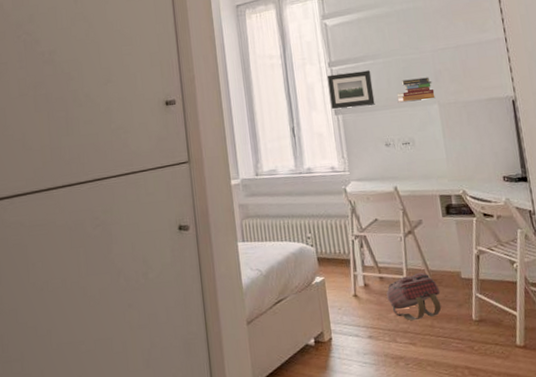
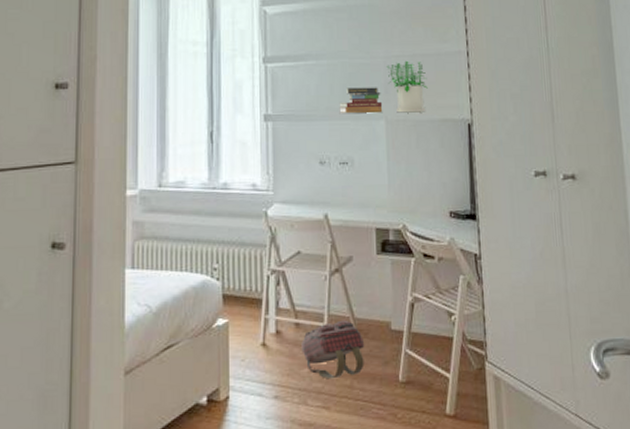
picture frame: present [327,70,375,110] -> none [259,72,313,115]
potted plant: none [434,51,473,97] -> present [386,60,428,113]

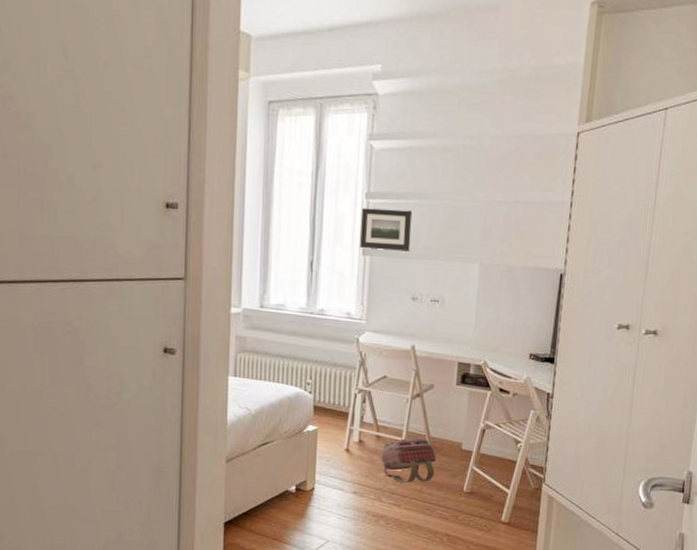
picture frame: none [259,72,313,115] -> present [359,208,411,252]
books: present [339,87,383,114] -> none [435,229,479,257]
potted plant: present [386,60,428,113] -> none [486,207,527,259]

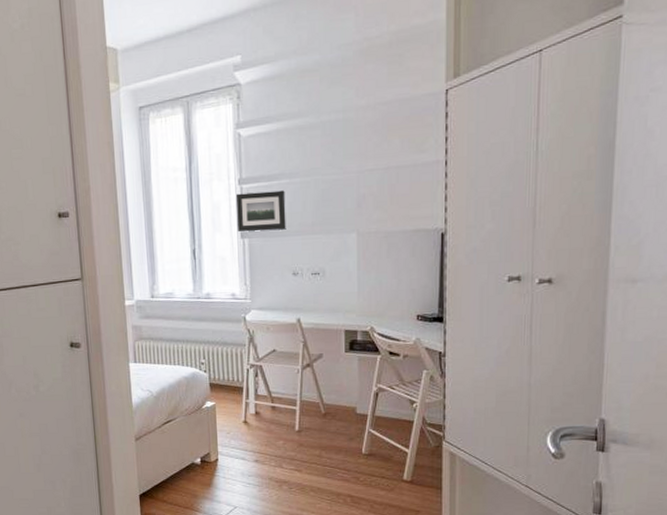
backpack: present [380,437,437,484] -> none [277,405,333,450]

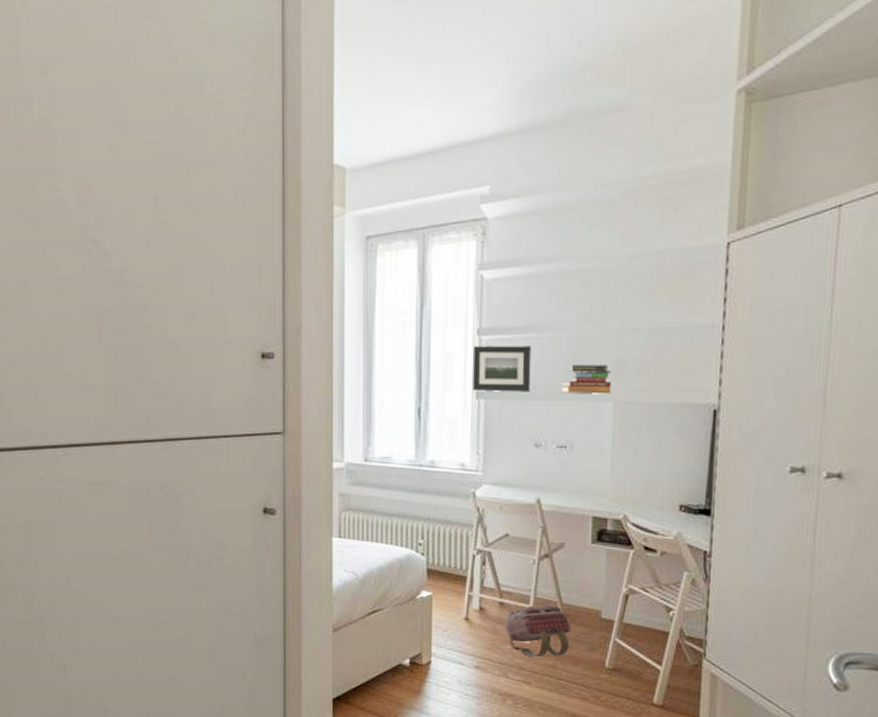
backpack: none [277,405,333,450] -> present [505,604,572,658]
books: none [311,201,355,228] -> present [560,364,612,394]

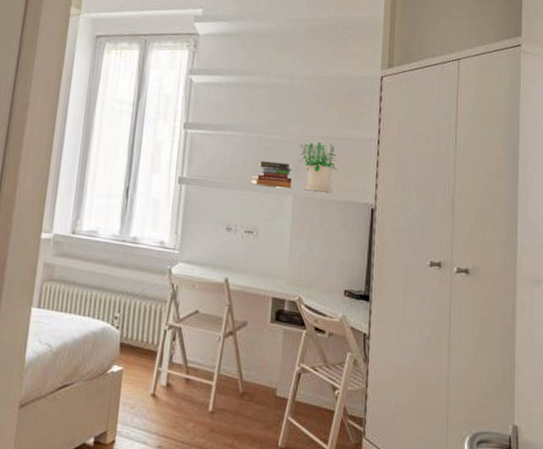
picture frame: present [472,346,531,392] -> none [176,137,227,181]
backpack: present [505,604,572,658] -> none [189,381,250,437]
potted plant: none [619,334,669,395] -> present [299,141,337,193]

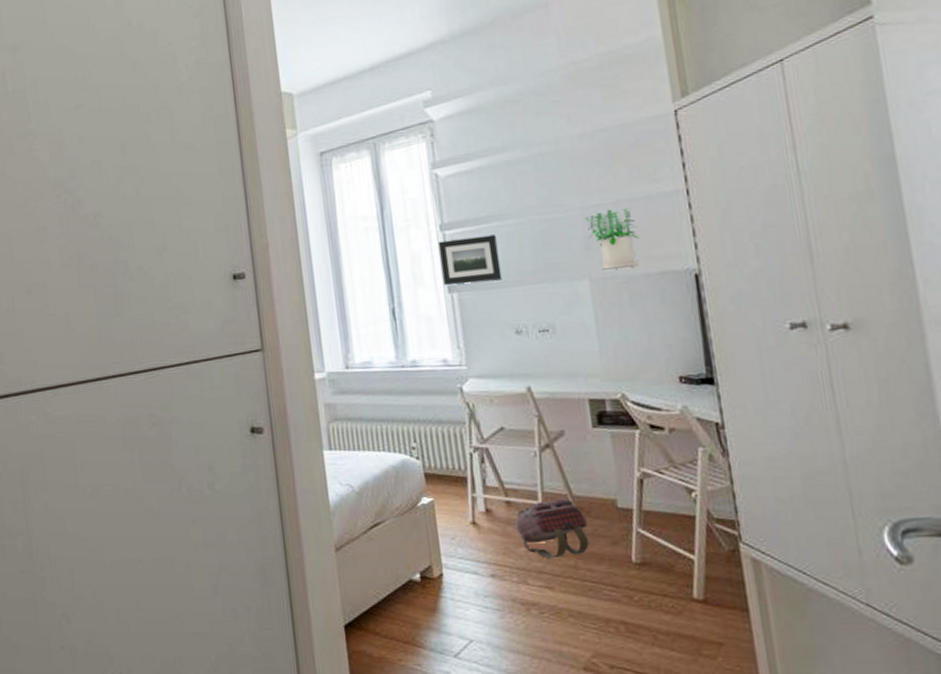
picture frame: none [176,137,227,181] -> present [437,234,502,286]
backpack: none [189,381,250,437] -> present [515,497,589,559]
books: present [250,161,292,189] -> none [531,243,585,276]

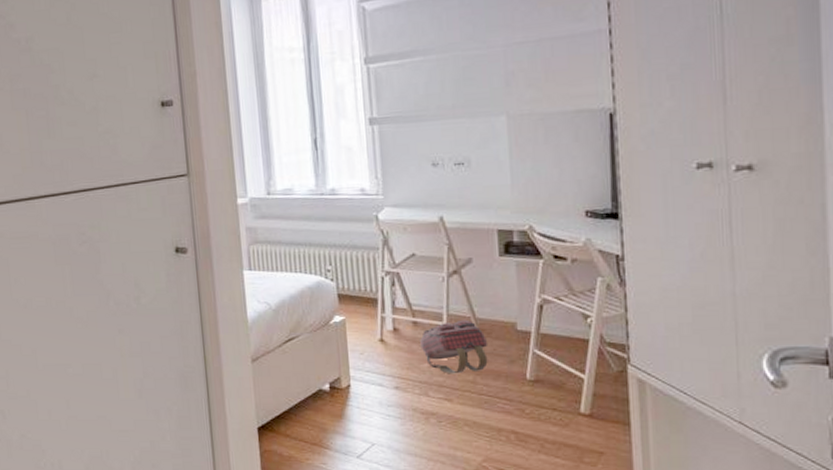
picture frame: present [437,234,502,286] -> none [361,69,422,119]
potted plant: present [585,208,639,270] -> none [507,46,558,107]

